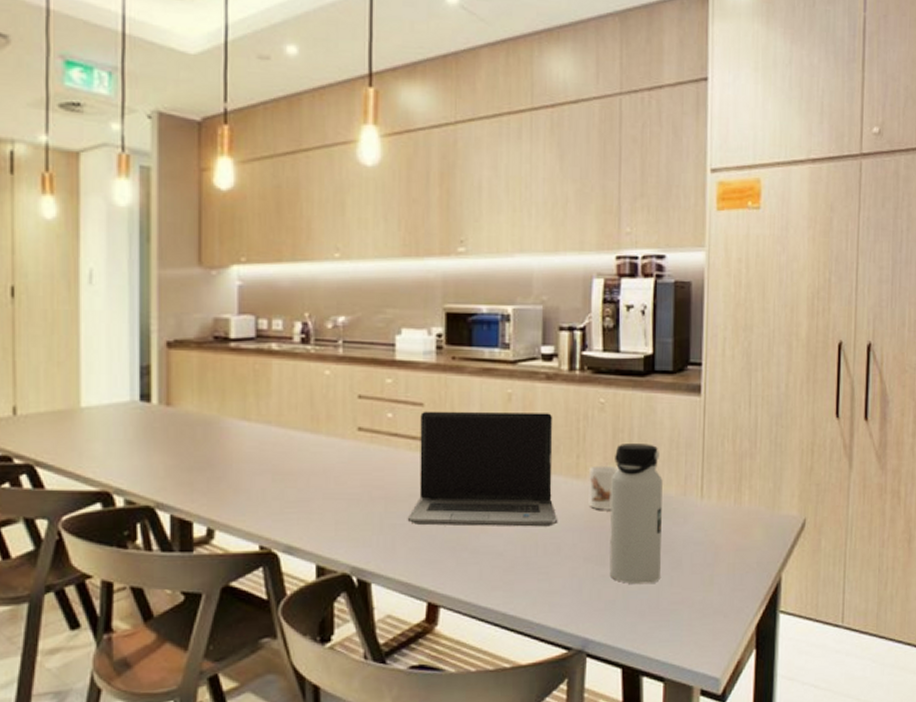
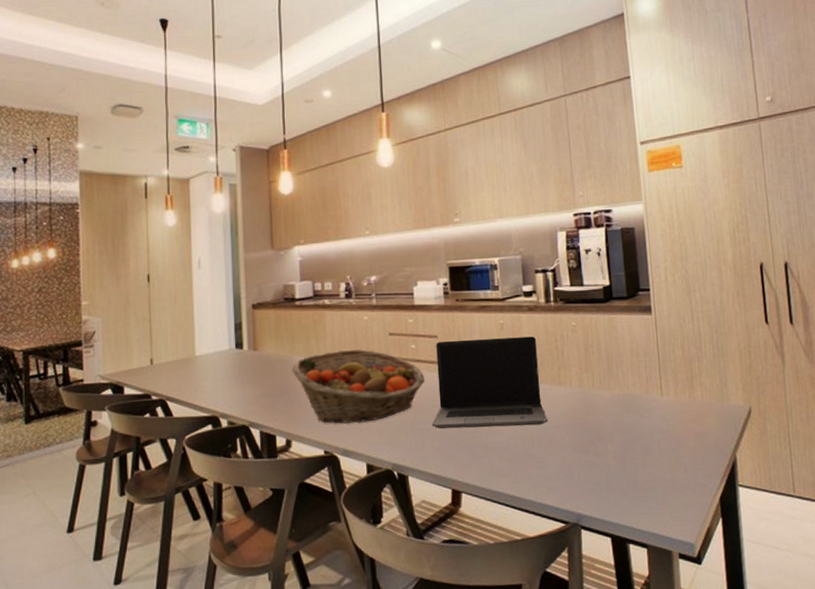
fruit basket: none [218,413,402,513] -> present [291,349,425,424]
mug: present [588,465,619,511] -> none [568,374,592,410]
water bottle: present [609,444,663,585] -> none [587,355,635,468]

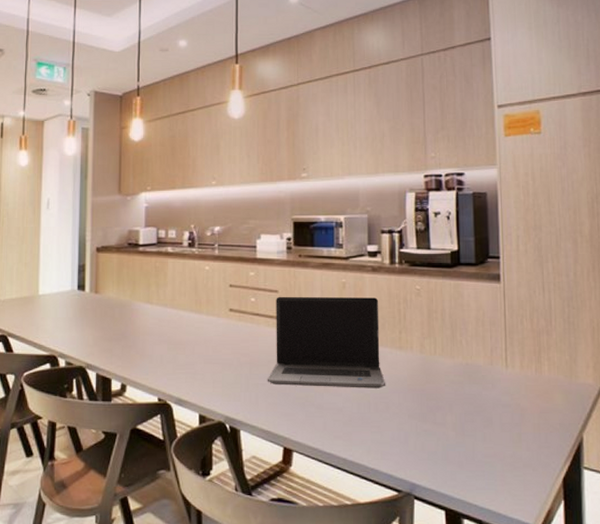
fruit basket: present [291,349,425,424] -> none [130,298,262,373]

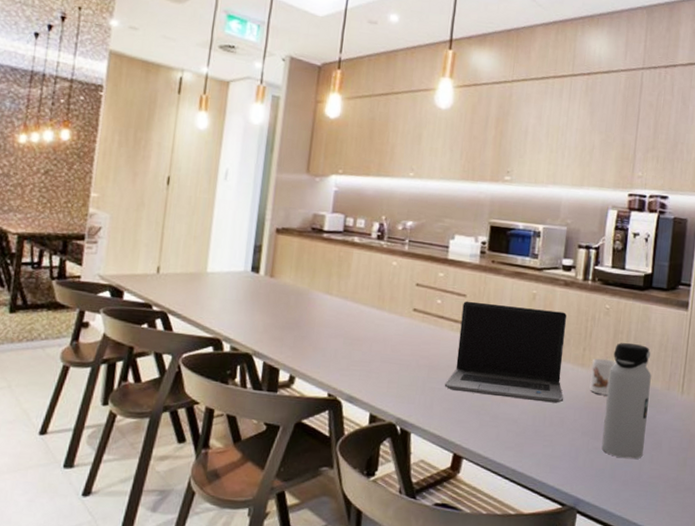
mug: none [409,339,434,377] -> present [589,358,617,396]
water bottle: none [429,322,474,439] -> present [601,343,651,460]

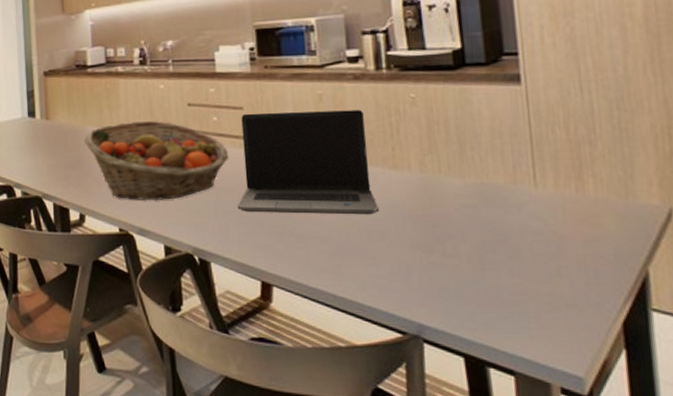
fruit basket: none [306,292,445,372] -> present [83,121,228,201]
mug: present [589,358,617,396] -> none [405,156,438,200]
water bottle: present [601,343,651,460] -> none [431,134,497,273]

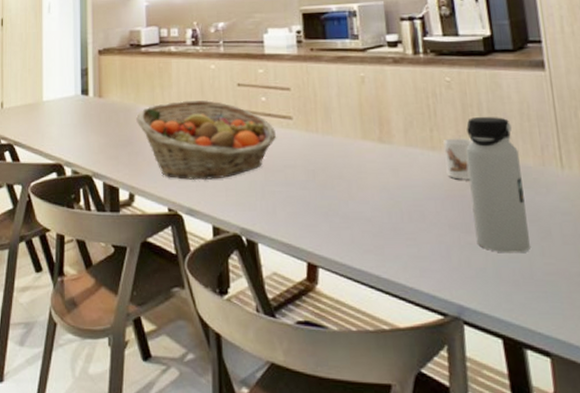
laptop computer: present [237,110,380,215] -> none [284,92,420,195]
mug: none [405,156,438,200] -> present [442,138,472,181]
water bottle: none [431,134,497,273] -> present [466,117,530,254]

